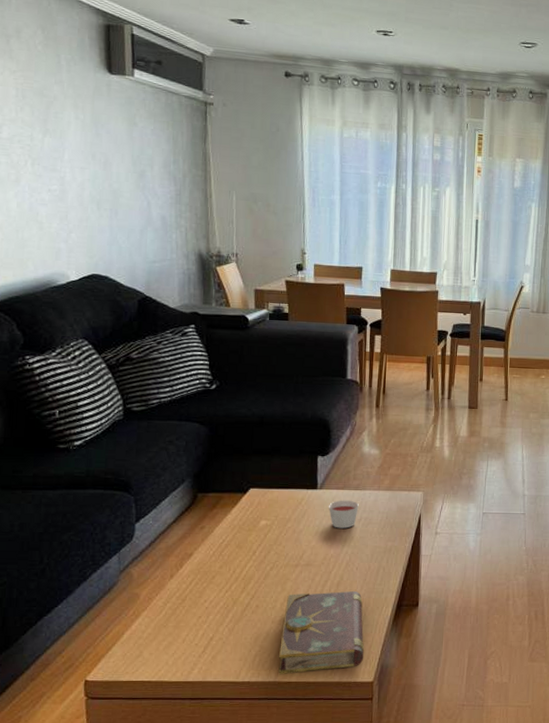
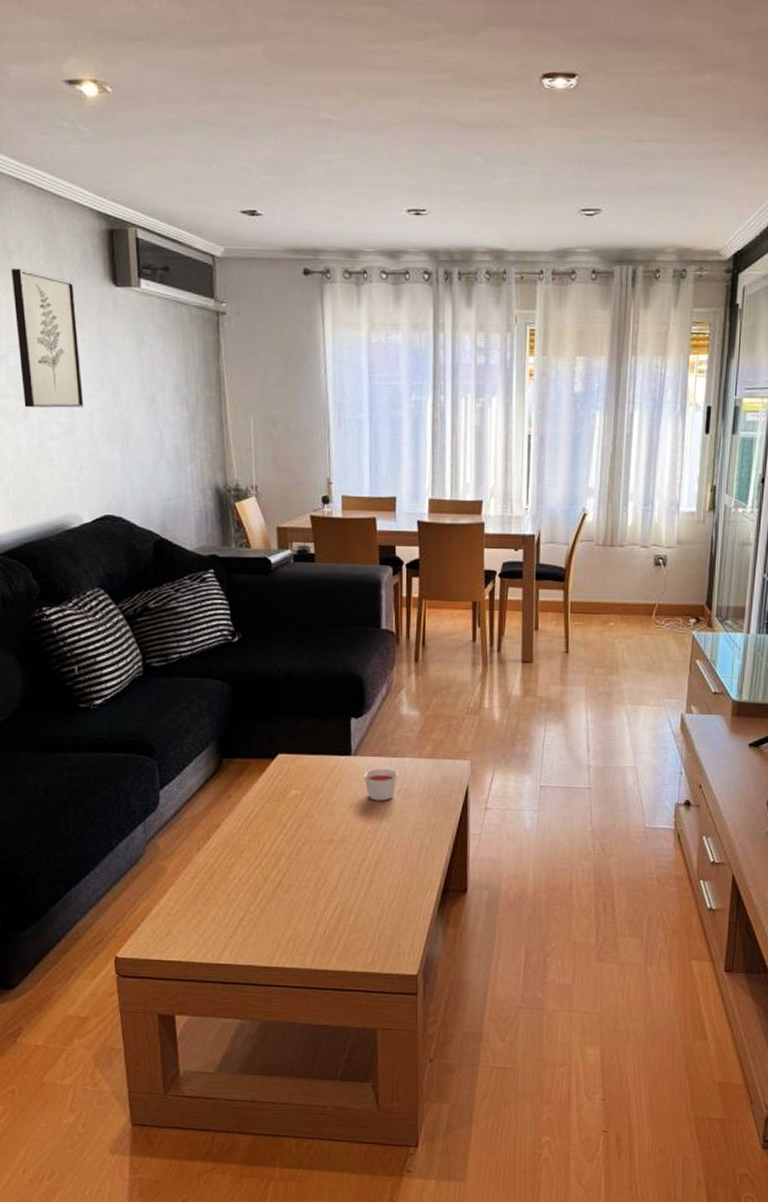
wall art: none [8,51,75,178] -> present [10,268,84,408]
book: present [278,590,365,674] -> none [313,871,407,962]

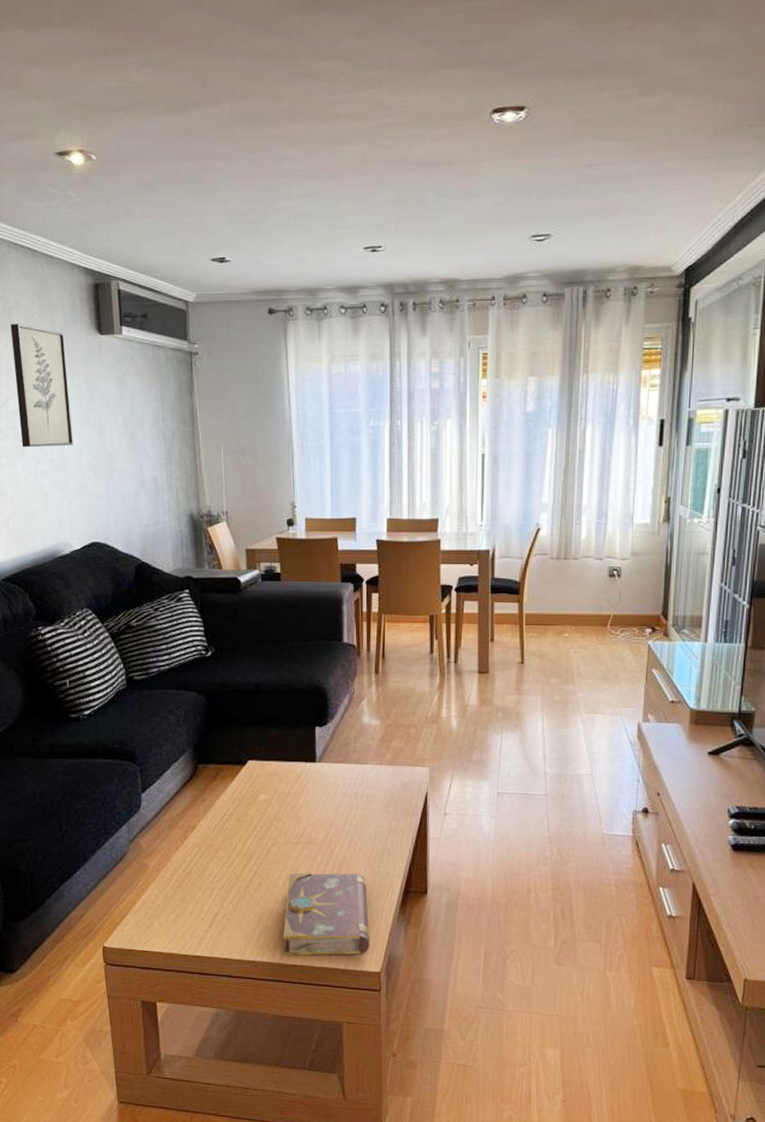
book: none [313,871,407,962] -> present [282,872,371,957]
candle: present [364,768,398,801] -> none [329,774,360,806]

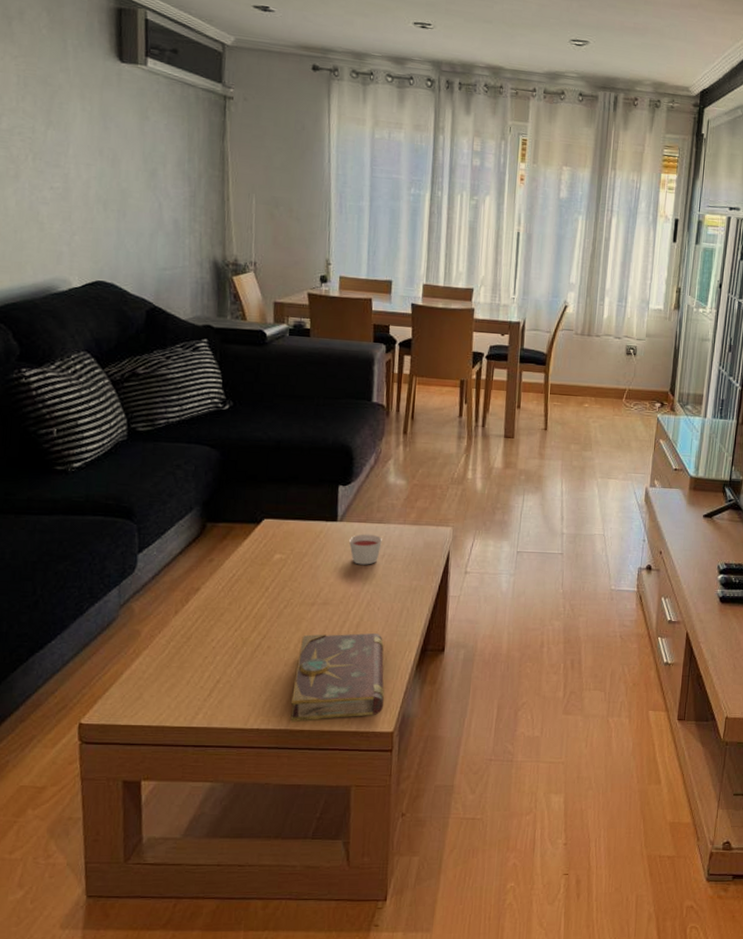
wall art: present [10,323,73,448] -> none [9,34,81,175]
candle: none [329,774,360,806] -> present [349,534,382,565]

